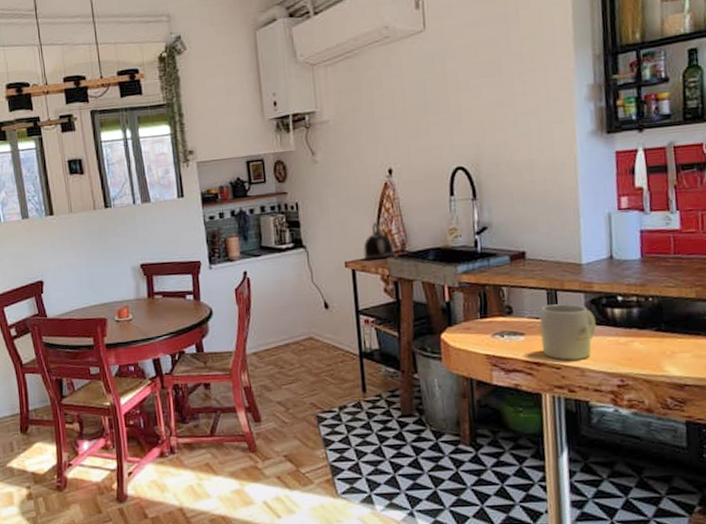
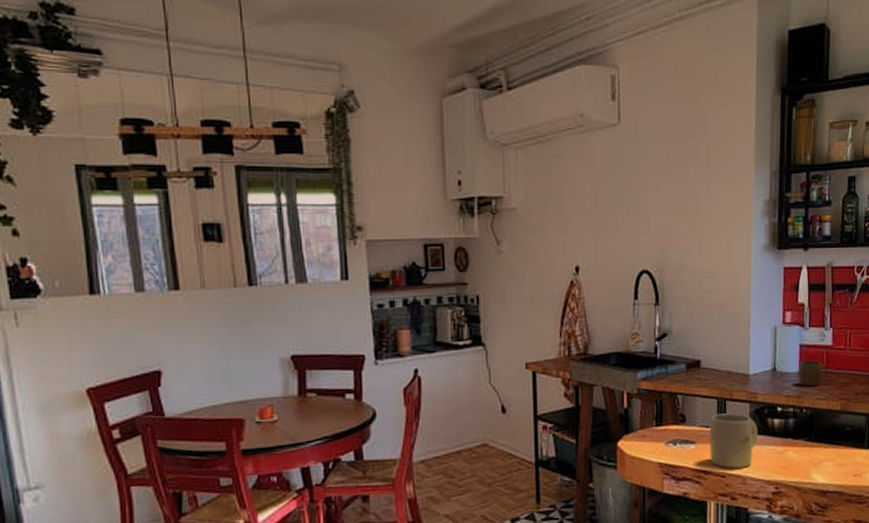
kettle: present [363,222,395,260] -> none [545,321,577,362]
mug: none [640,246,677,274] -> present [798,361,828,387]

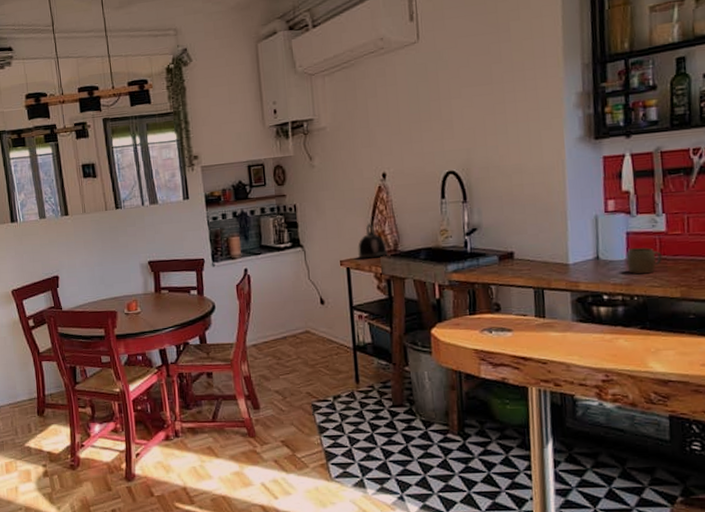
kettle: none [545,321,577,362] -> present [358,223,388,259]
mug: present [709,413,758,469] -> none [526,302,582,356]

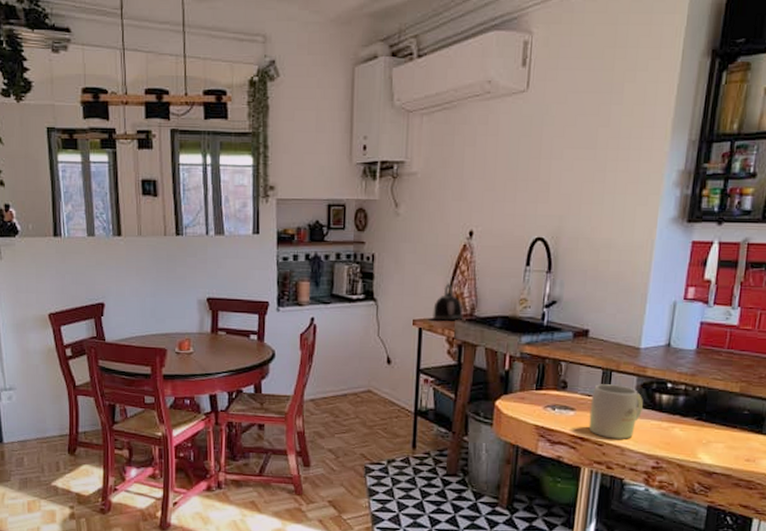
mug: none [526,302,582,356] -> present [588,384,643,439]
mug: present [626,247,663,274] -> none [695,339,730,366]

